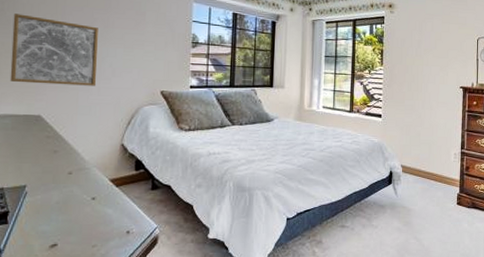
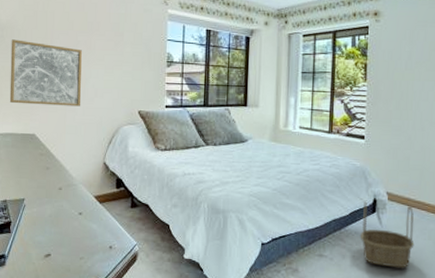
basket: none [378,174,425,233] -> present [360,201,414,268]

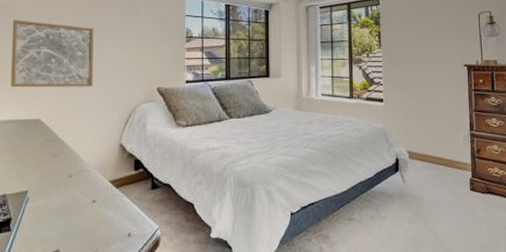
basket: present [360,201,414,268] -> none [385,161,436,224]

